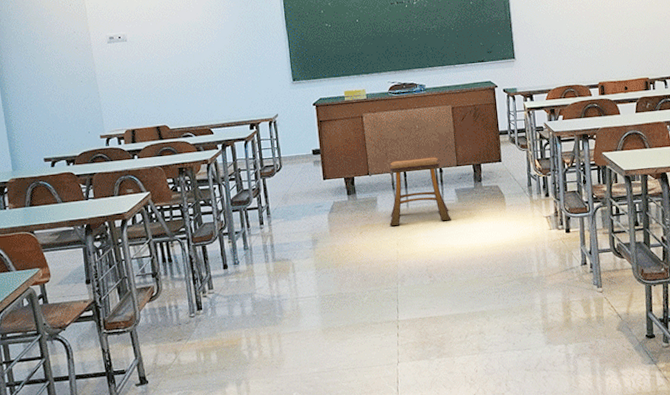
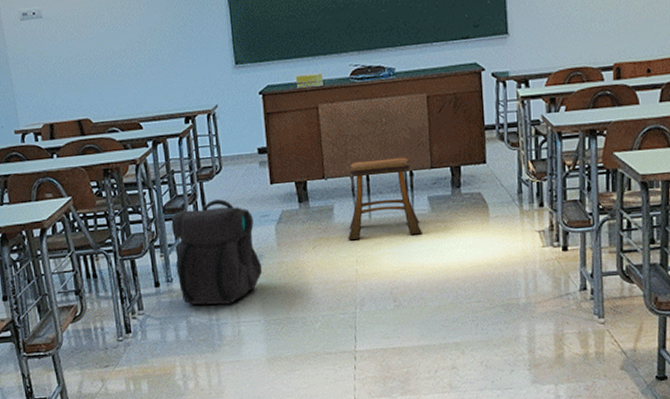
backpack: none [238,193,318,284] -> present [171,199,263,305]

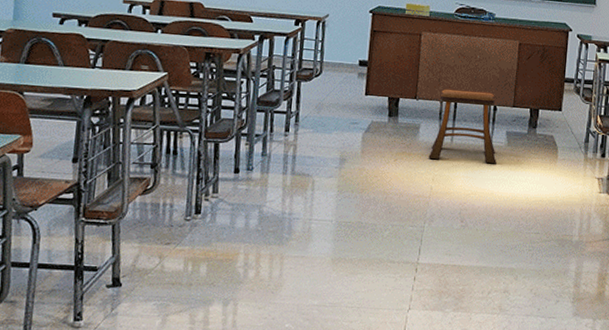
backpack: present [171,199,263,305] -> none [258,100,344,201]

